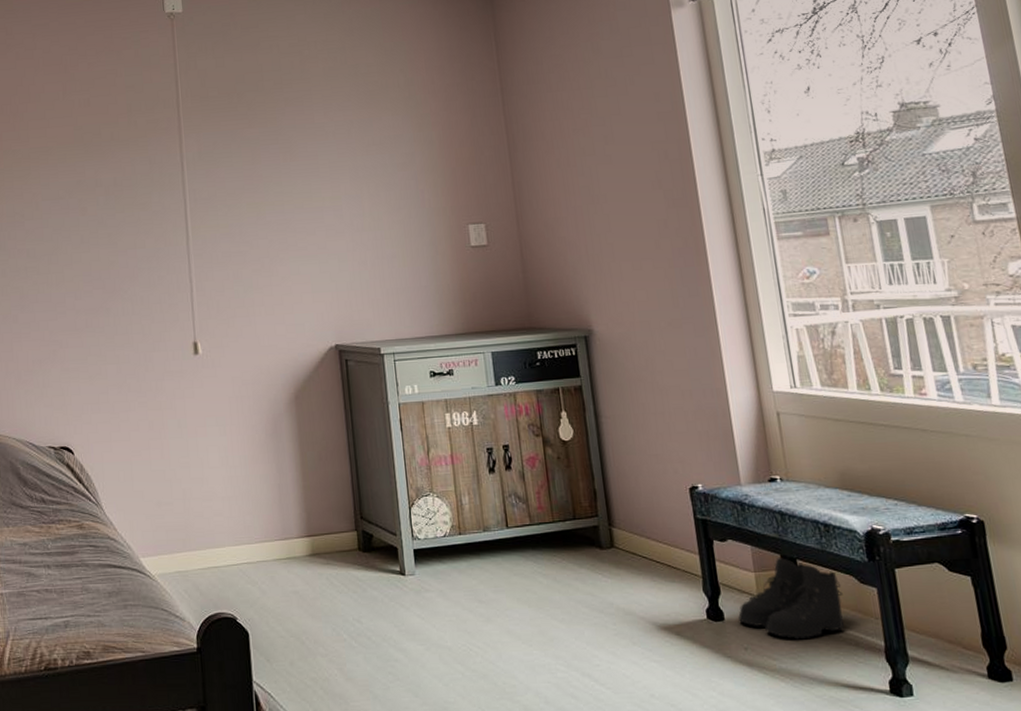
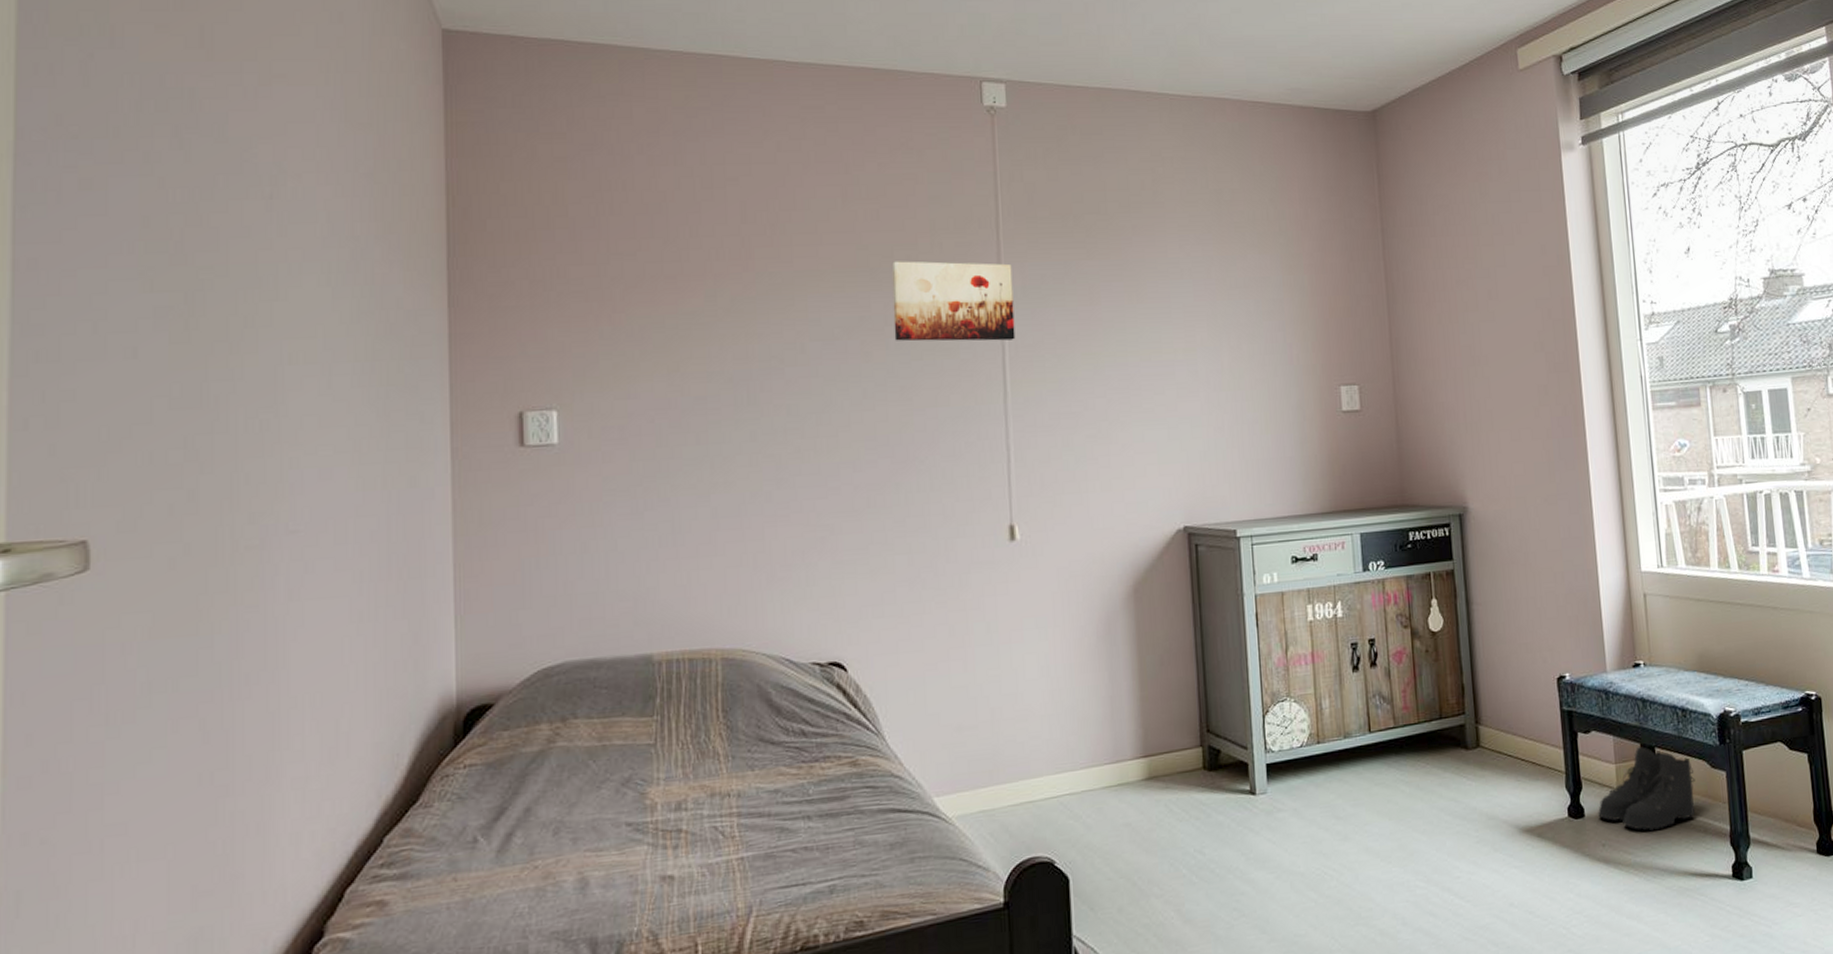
wall art: none [99,134,194,198] -> present [891,261,1015,342]

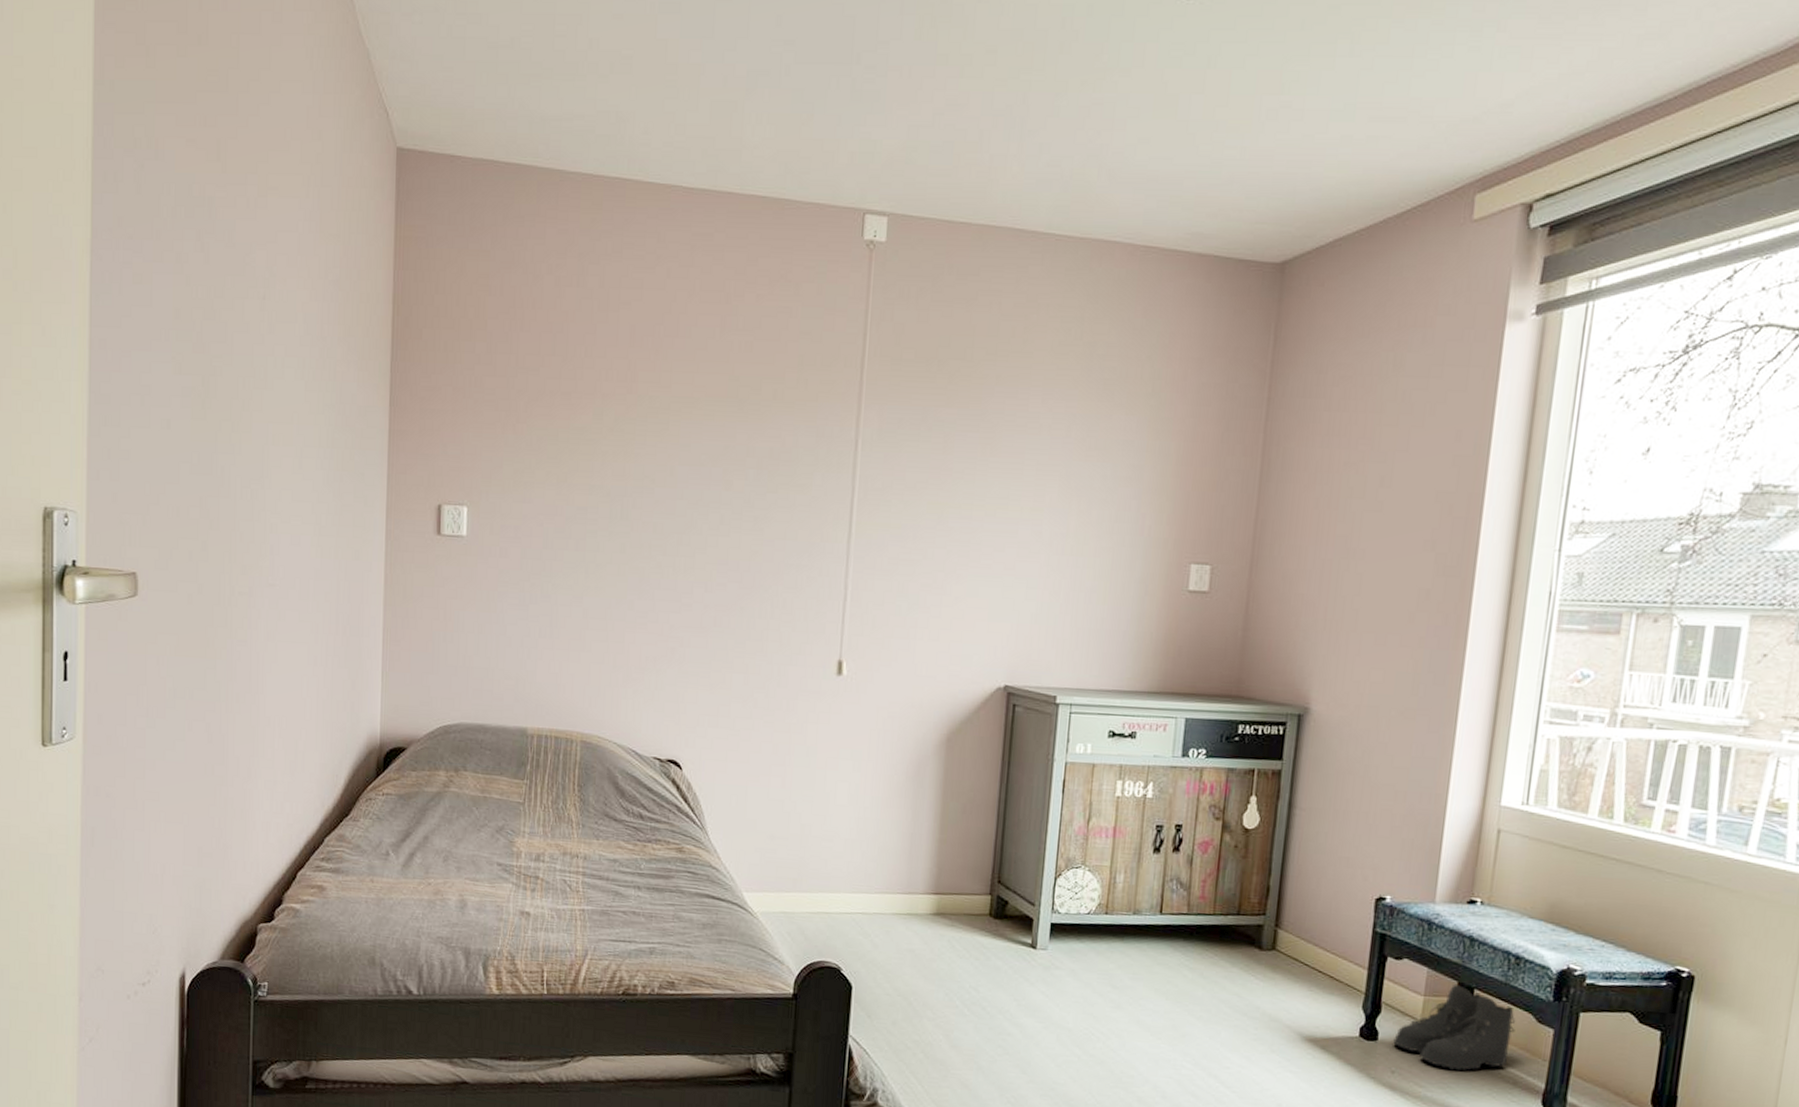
wall art: present [891,261,1015,342] -> none [754,394,871,482]

